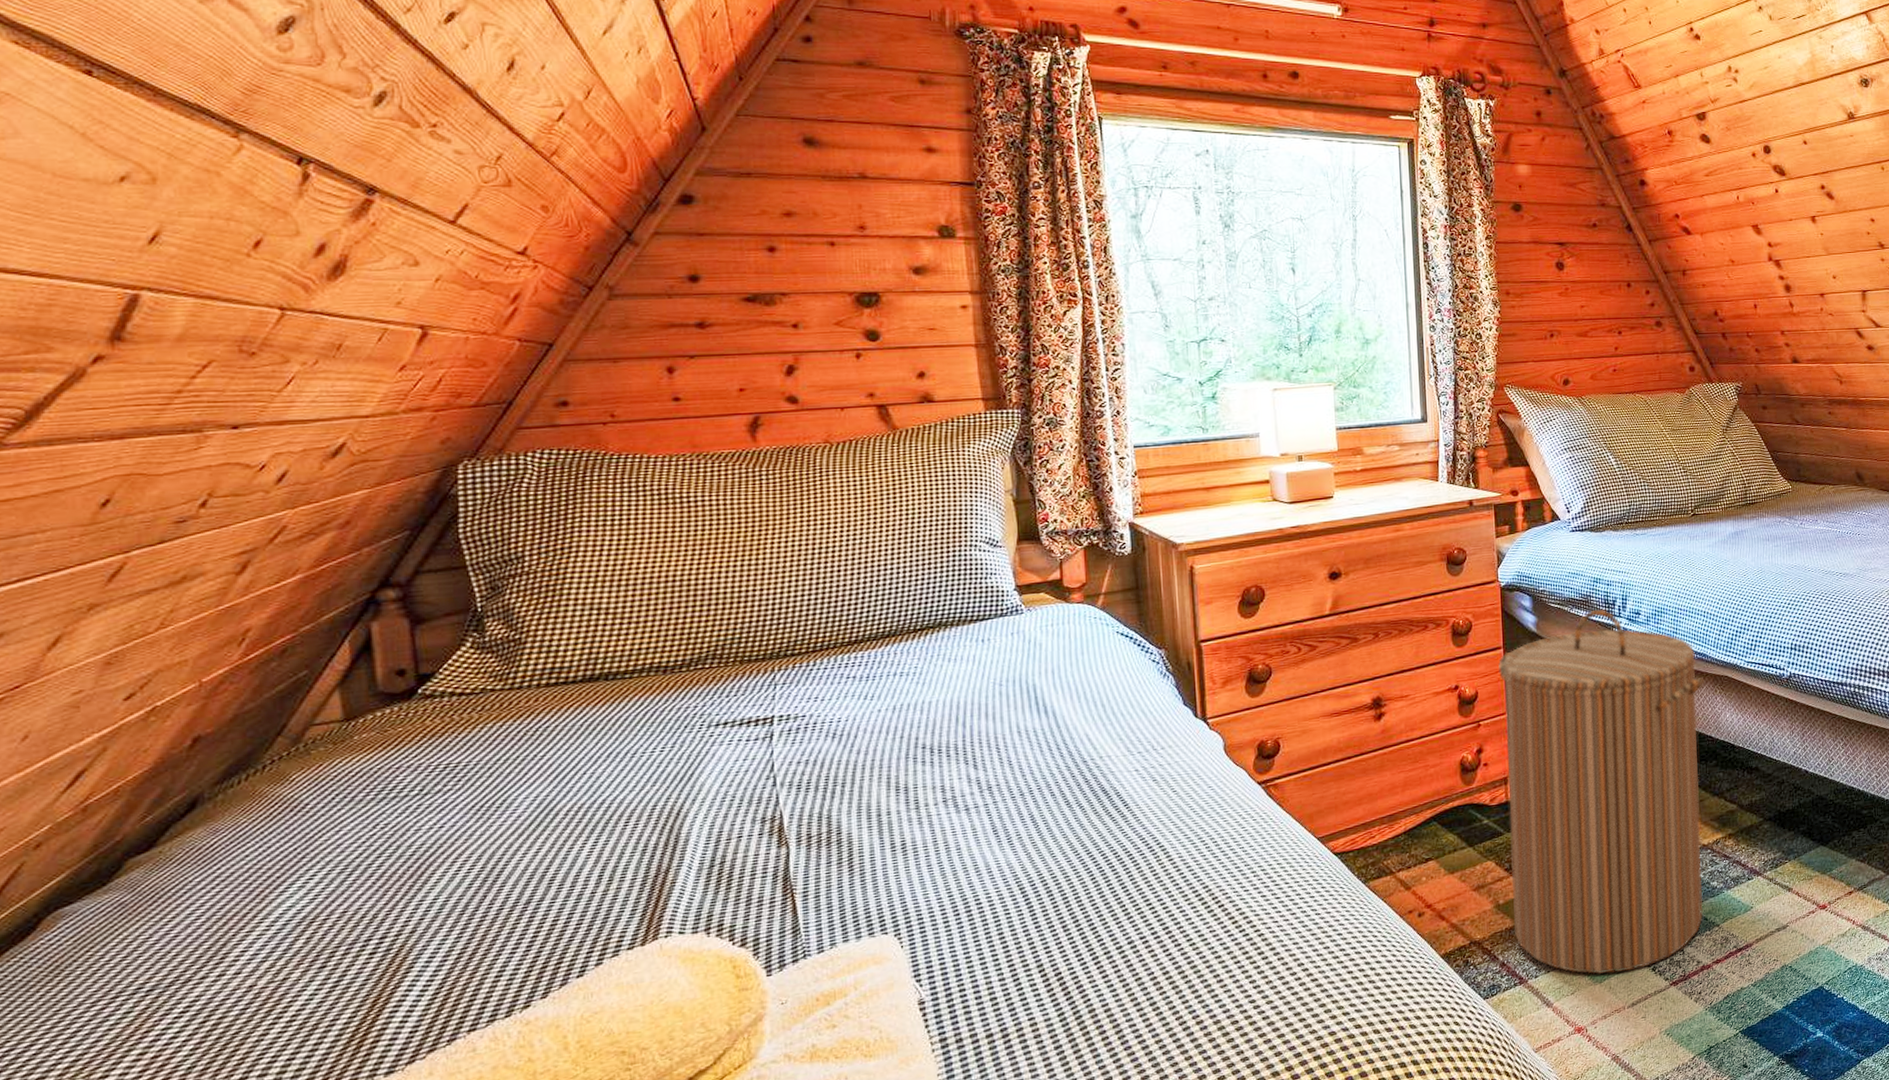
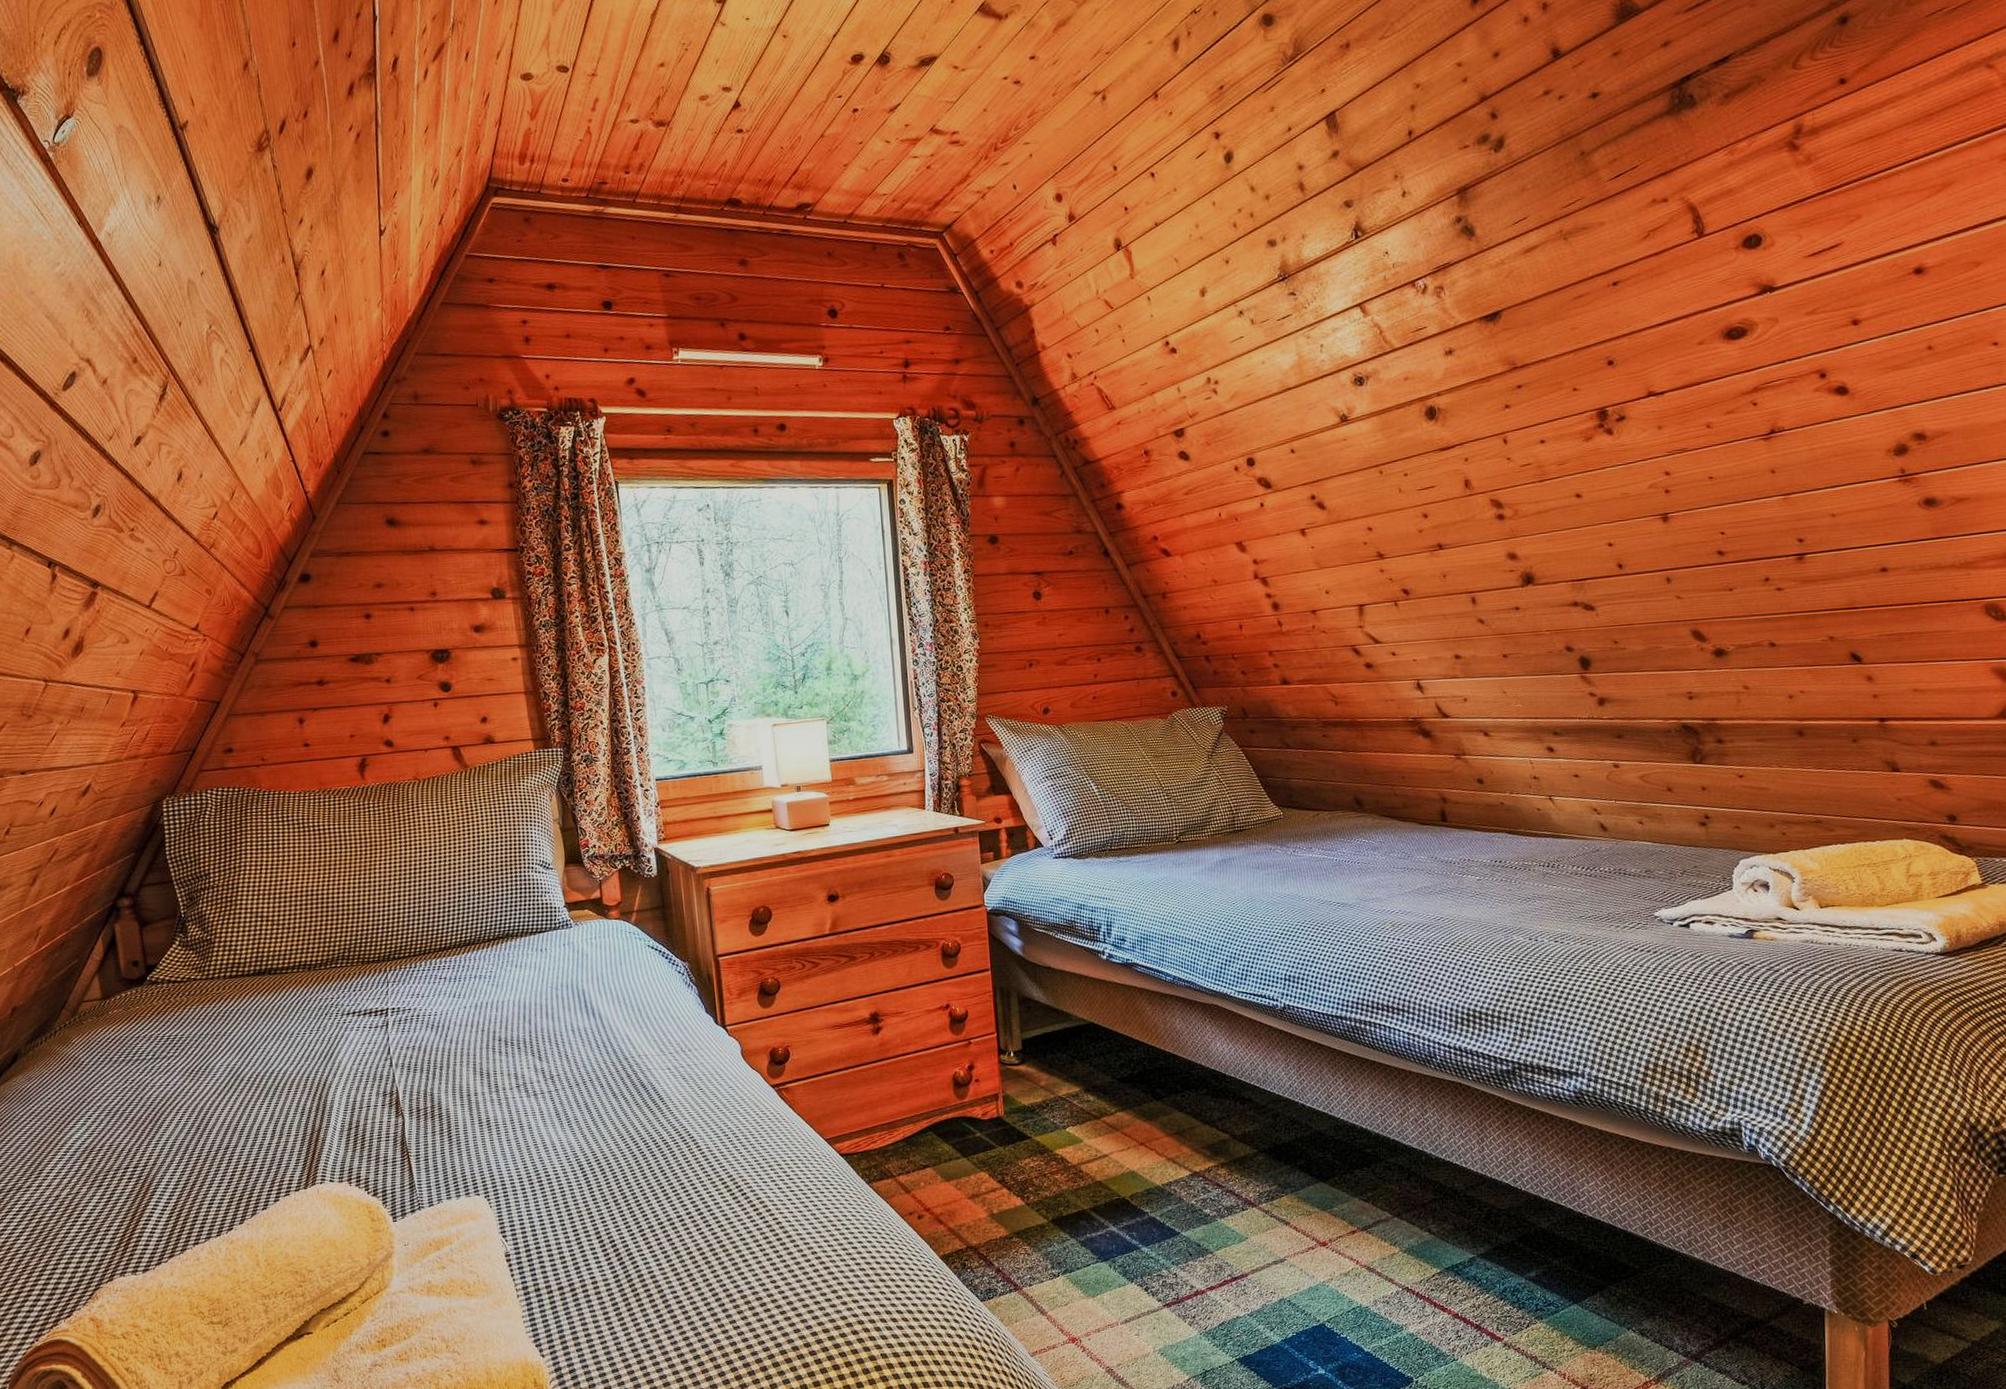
laundry hamper: present [1497,609,1705,974] -> none [986,934,1196,1289]

